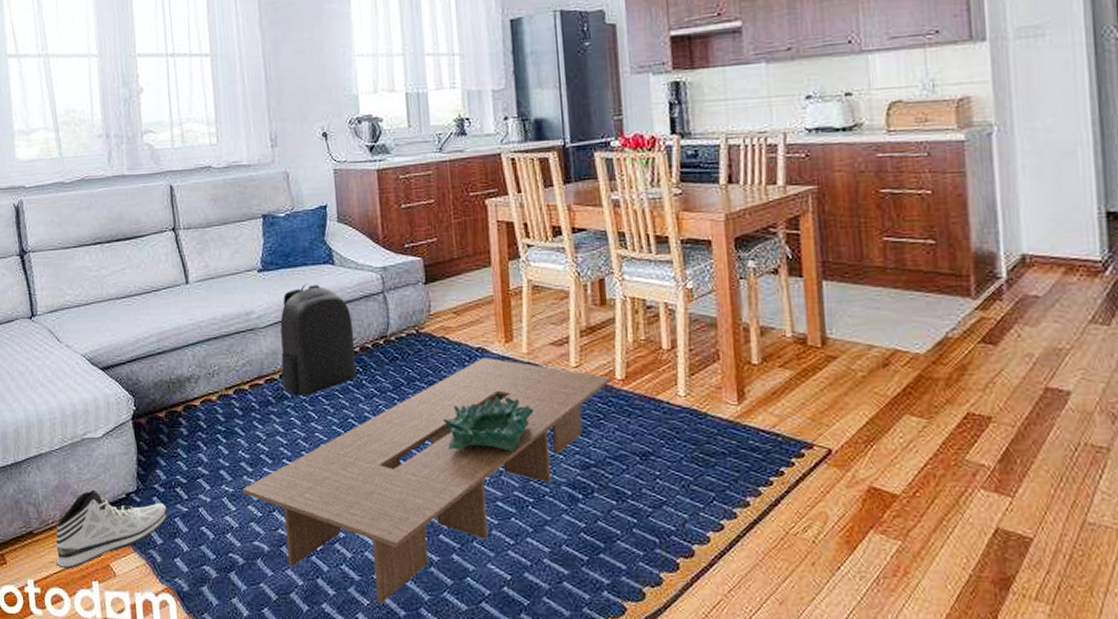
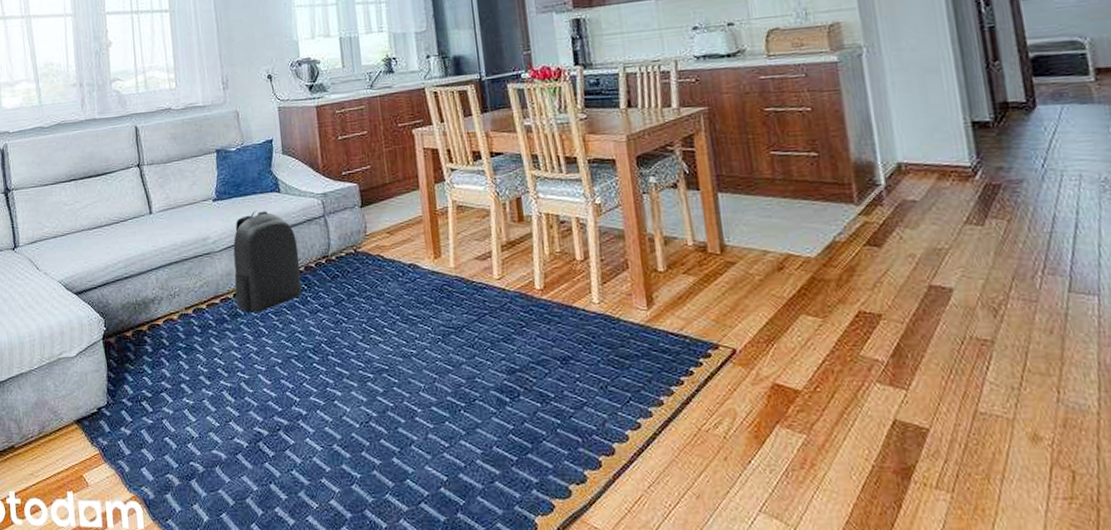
sneaker: present [56,489,169,569] -> none [34,405,136,481]
coffee table: present [242,358,613,603] -> none [201,273,533,506]
decorative bowl: present [442,396,534,452] -> none [380,308,462,360]

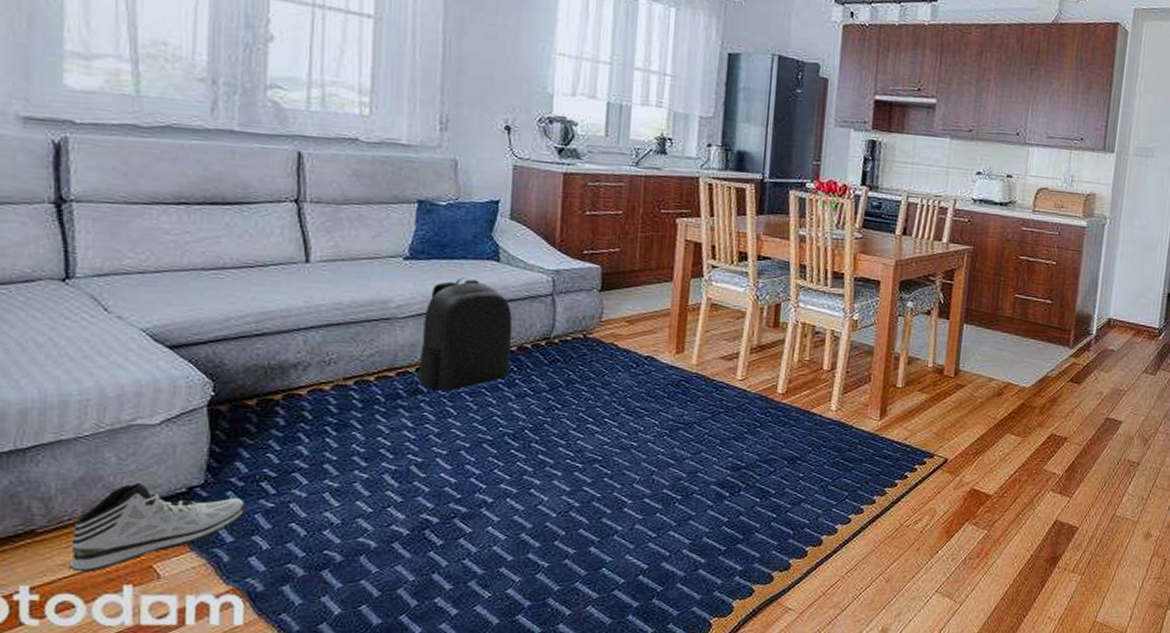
sneaker: none [34,405,136,481] -> present [69,482,246,572]

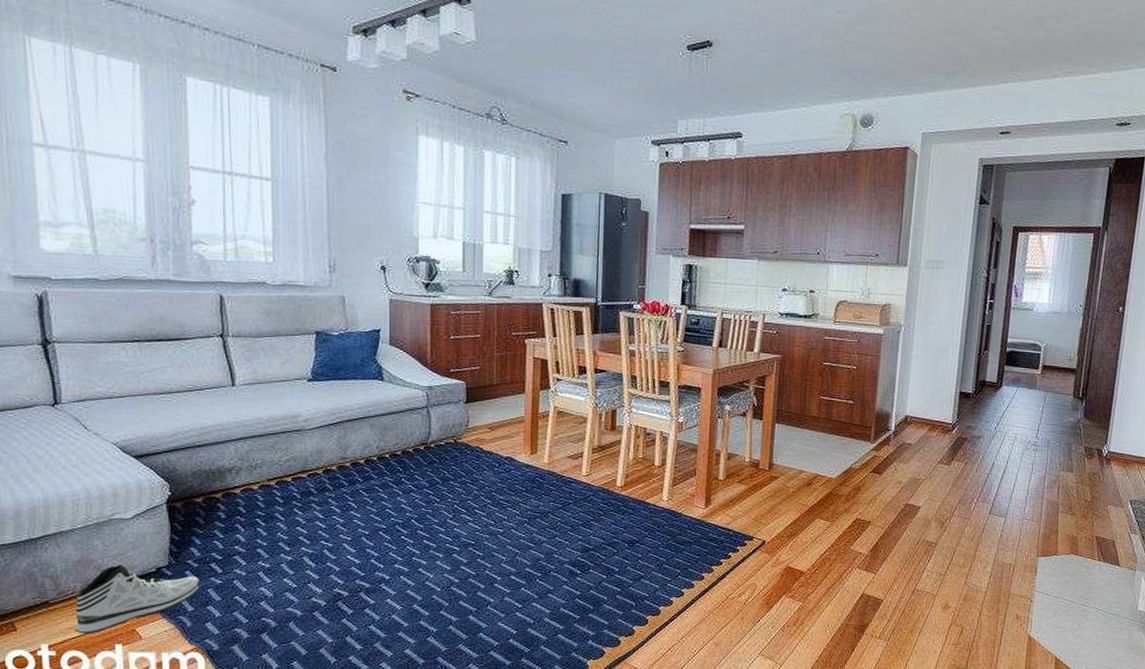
backpack: present [418,277,513,391] -> none [325,395,397,489]

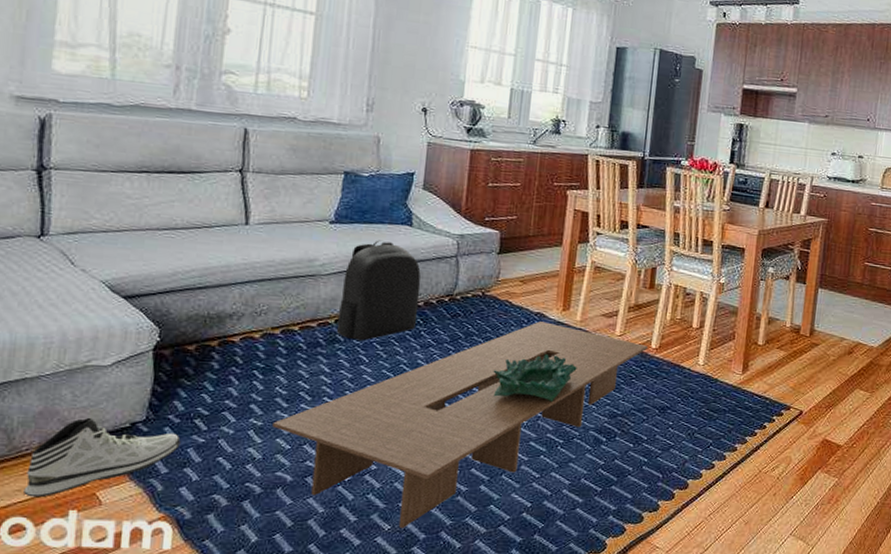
coffee table: none [279,465,614,654] -> present [272,321,648,528]
backpack: none [325,395,397,489] -> present [336,240,421,341]
decorative bowl: none [471,495,548,539] -> present [493,354,577,402]

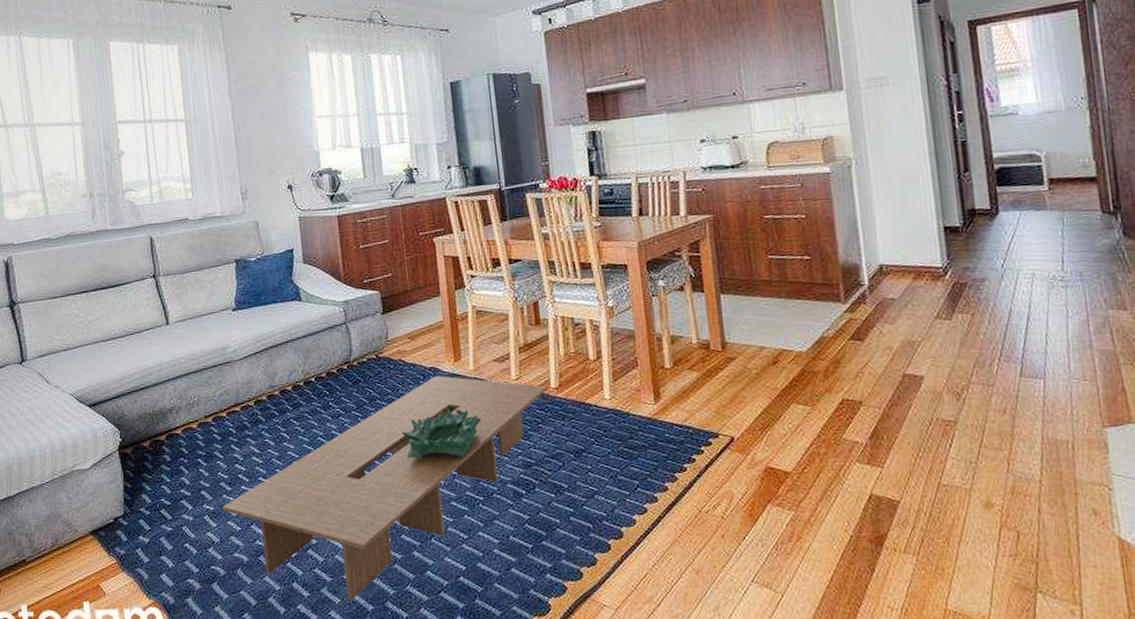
sneaker: present [23,417,181,498] -> none [48,516,154,592]
backpack: present [336,240,421,341] -> none [253,319,323,419]

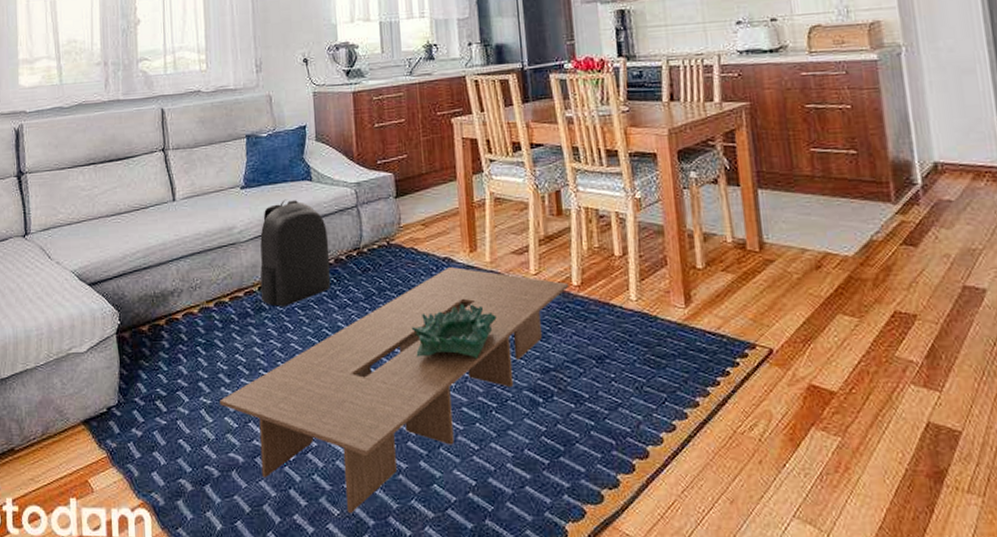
backpack: none [253,319,323,419] -> present [260,199,331,307]

